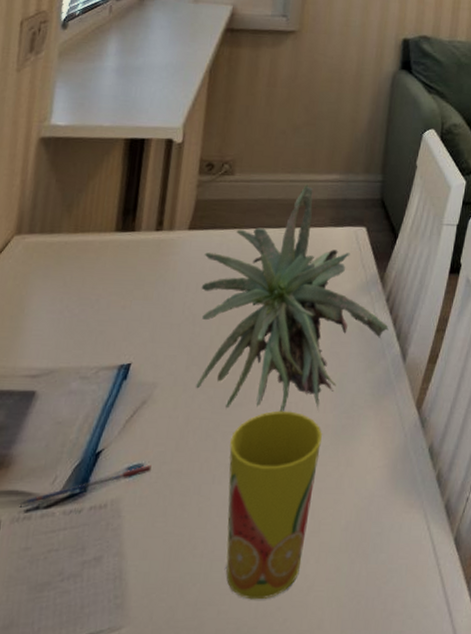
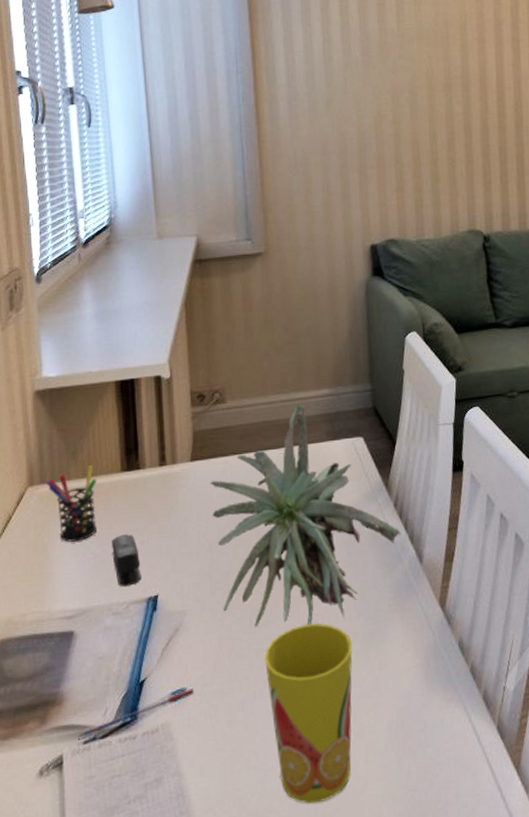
pen holder: none [34,219,89,298] -> present [46,464,98,542]
stapler: none [90,296,119,350] -> present [112,534,141,586]

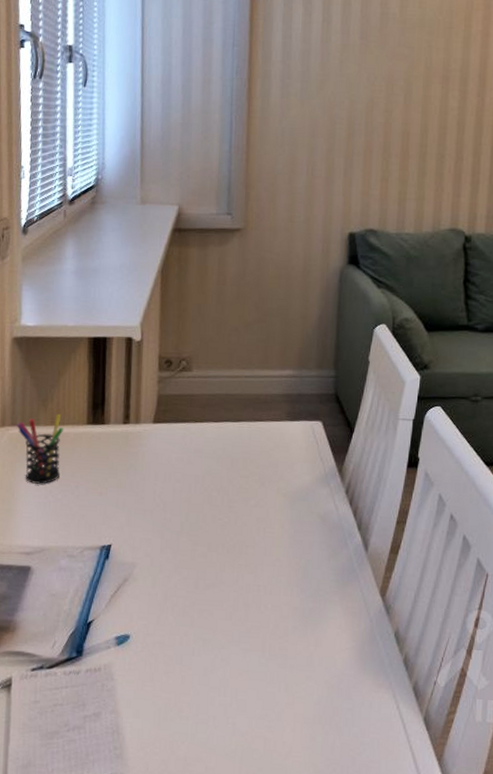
pen: present [77,688,194,740] -> none [26,636,137,667]
stapler: present [112,534,141,586] -> none [72,483,98,532]
plant: present [210,401,401,627] -> none [169,379,350,594]
cup: present [265,623,353,804] -> none [206,592,291,761]

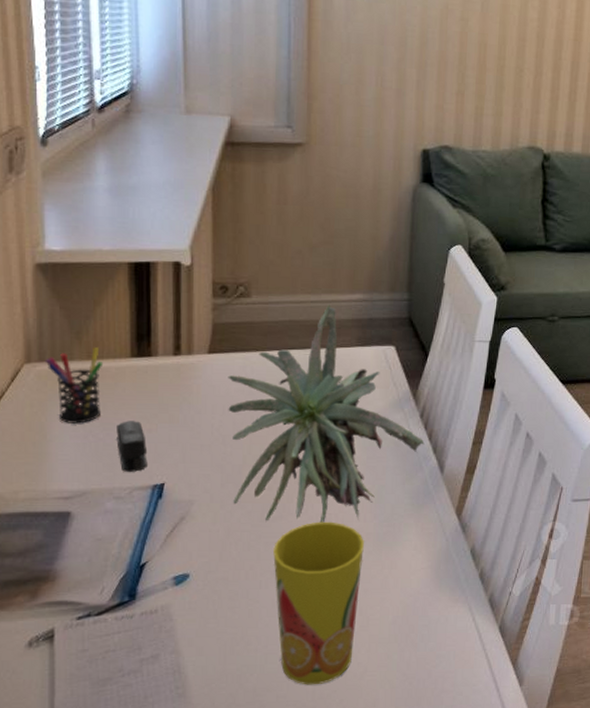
stapler: none [72,483,98,532] -> present [116,421,148,472]
plant: none [169,379,350,594] -> present [227,303,425,523]
cup: none [206,592,291,761] -> present [273,521,364,685]

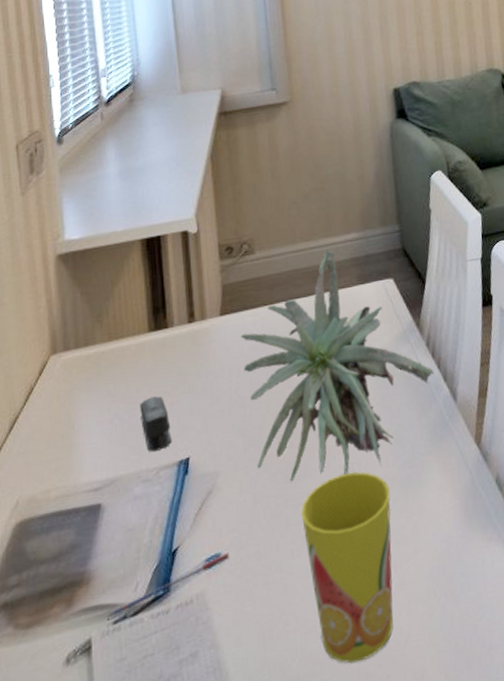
pen holder: present [45,346,104,424] -> none [69,327,125,410]
pen: none [70,574,197,616] -> present [106,553,229,620]

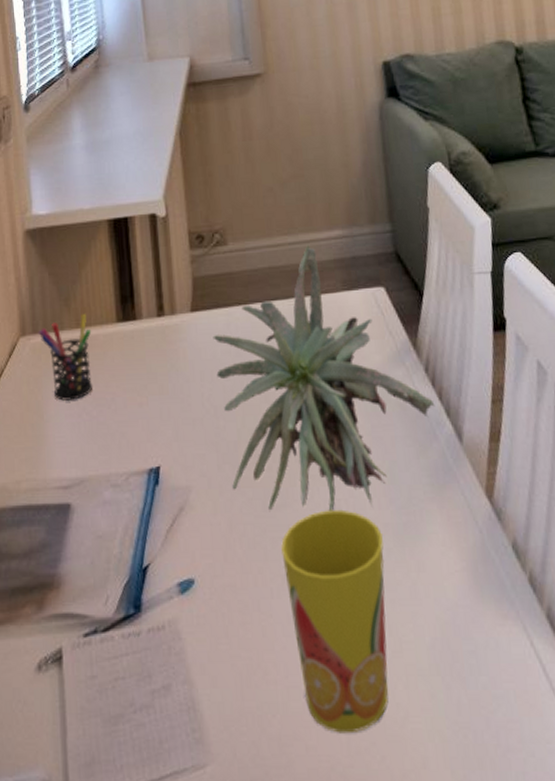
pen holder: none [69,327,125,410] -> present [38,313,93,401]
pen: present [106,553,229,620] -> none [77,580,203,632]
stapler: present [140,396,172,452] -> none [108,394,142,454]

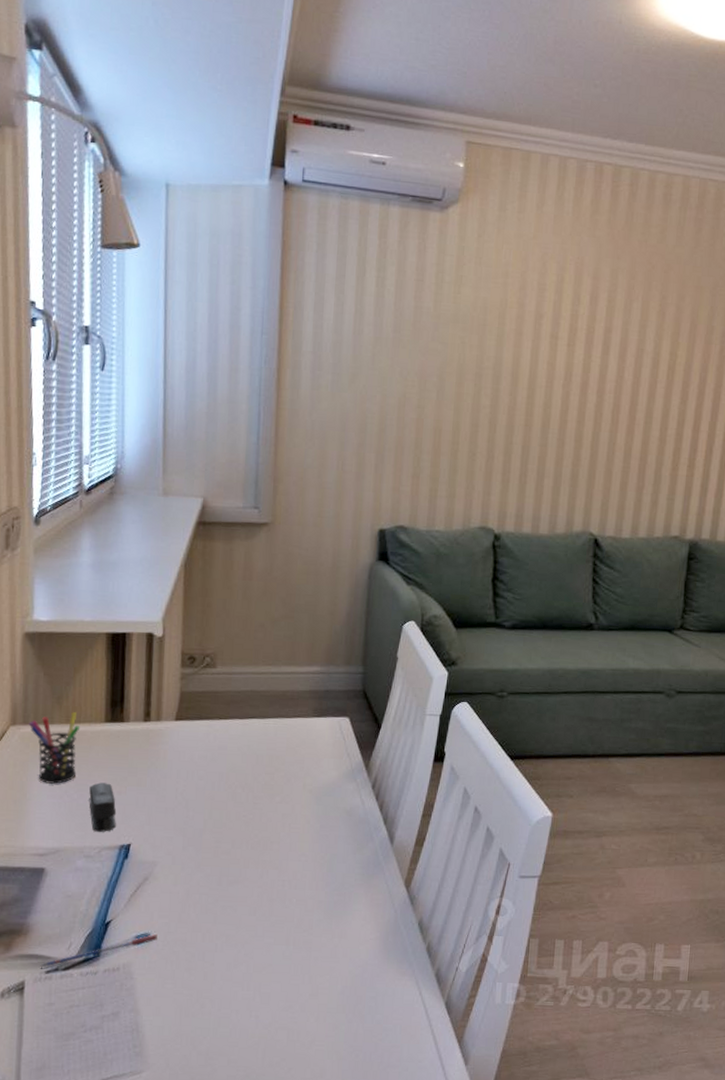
pen: none [77,580,203,632] -> present [40,934,157,969]
stapler: none [108,394,142,454] -> present [89,782,116,832]
plant: present [213,244,435,511] -> none [191,675,376,889]
cup: present [281,509,389,734] -> none [229,888,316,1052]

